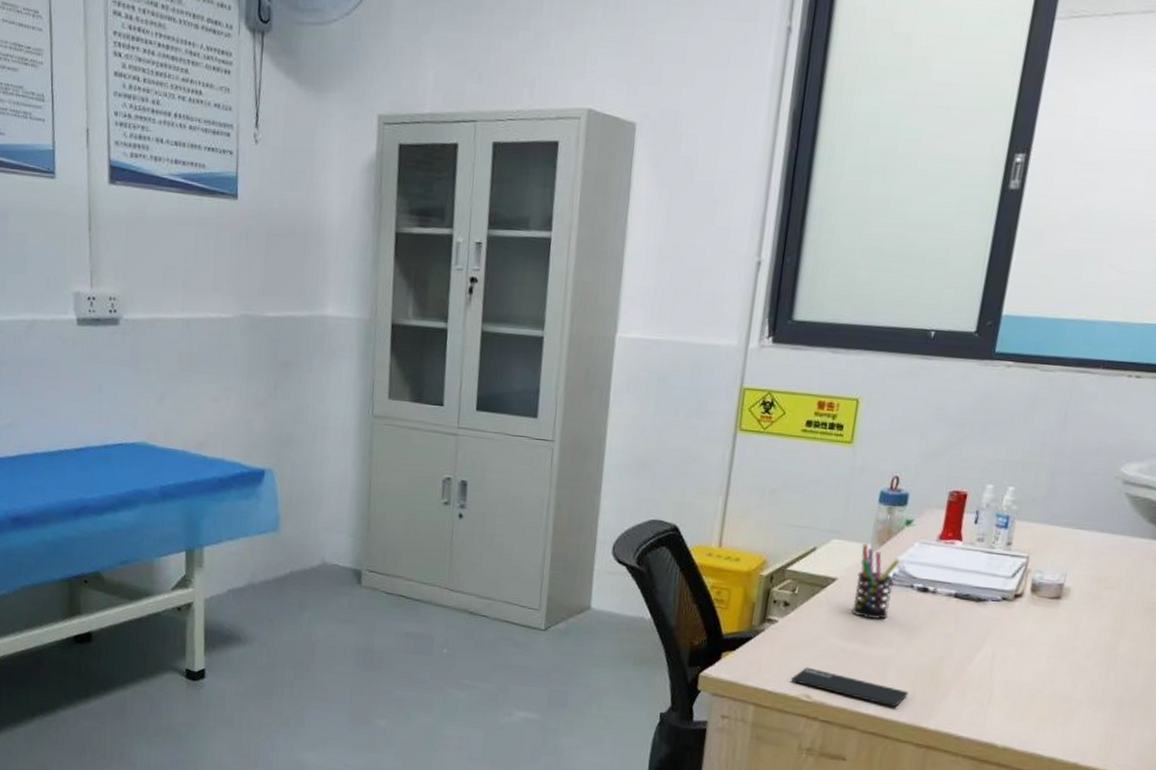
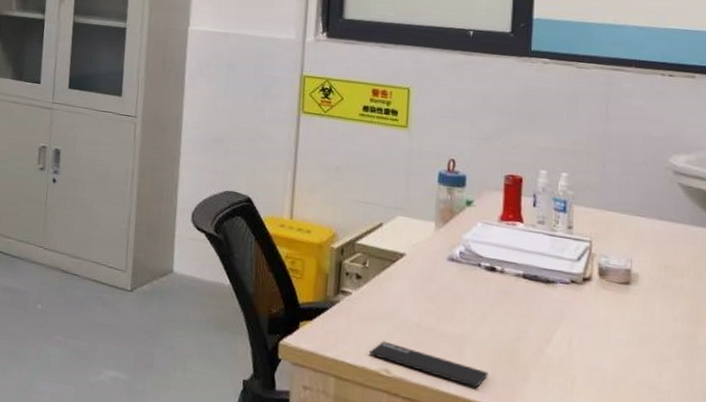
pen holder: present [852,543,900,619] -> none [423,220,465,297]

